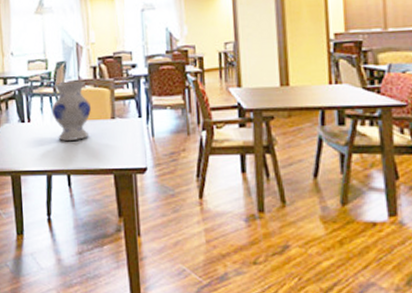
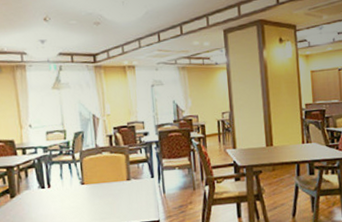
vase: present [51,81,92,141] -> none [70,149,109,203]

